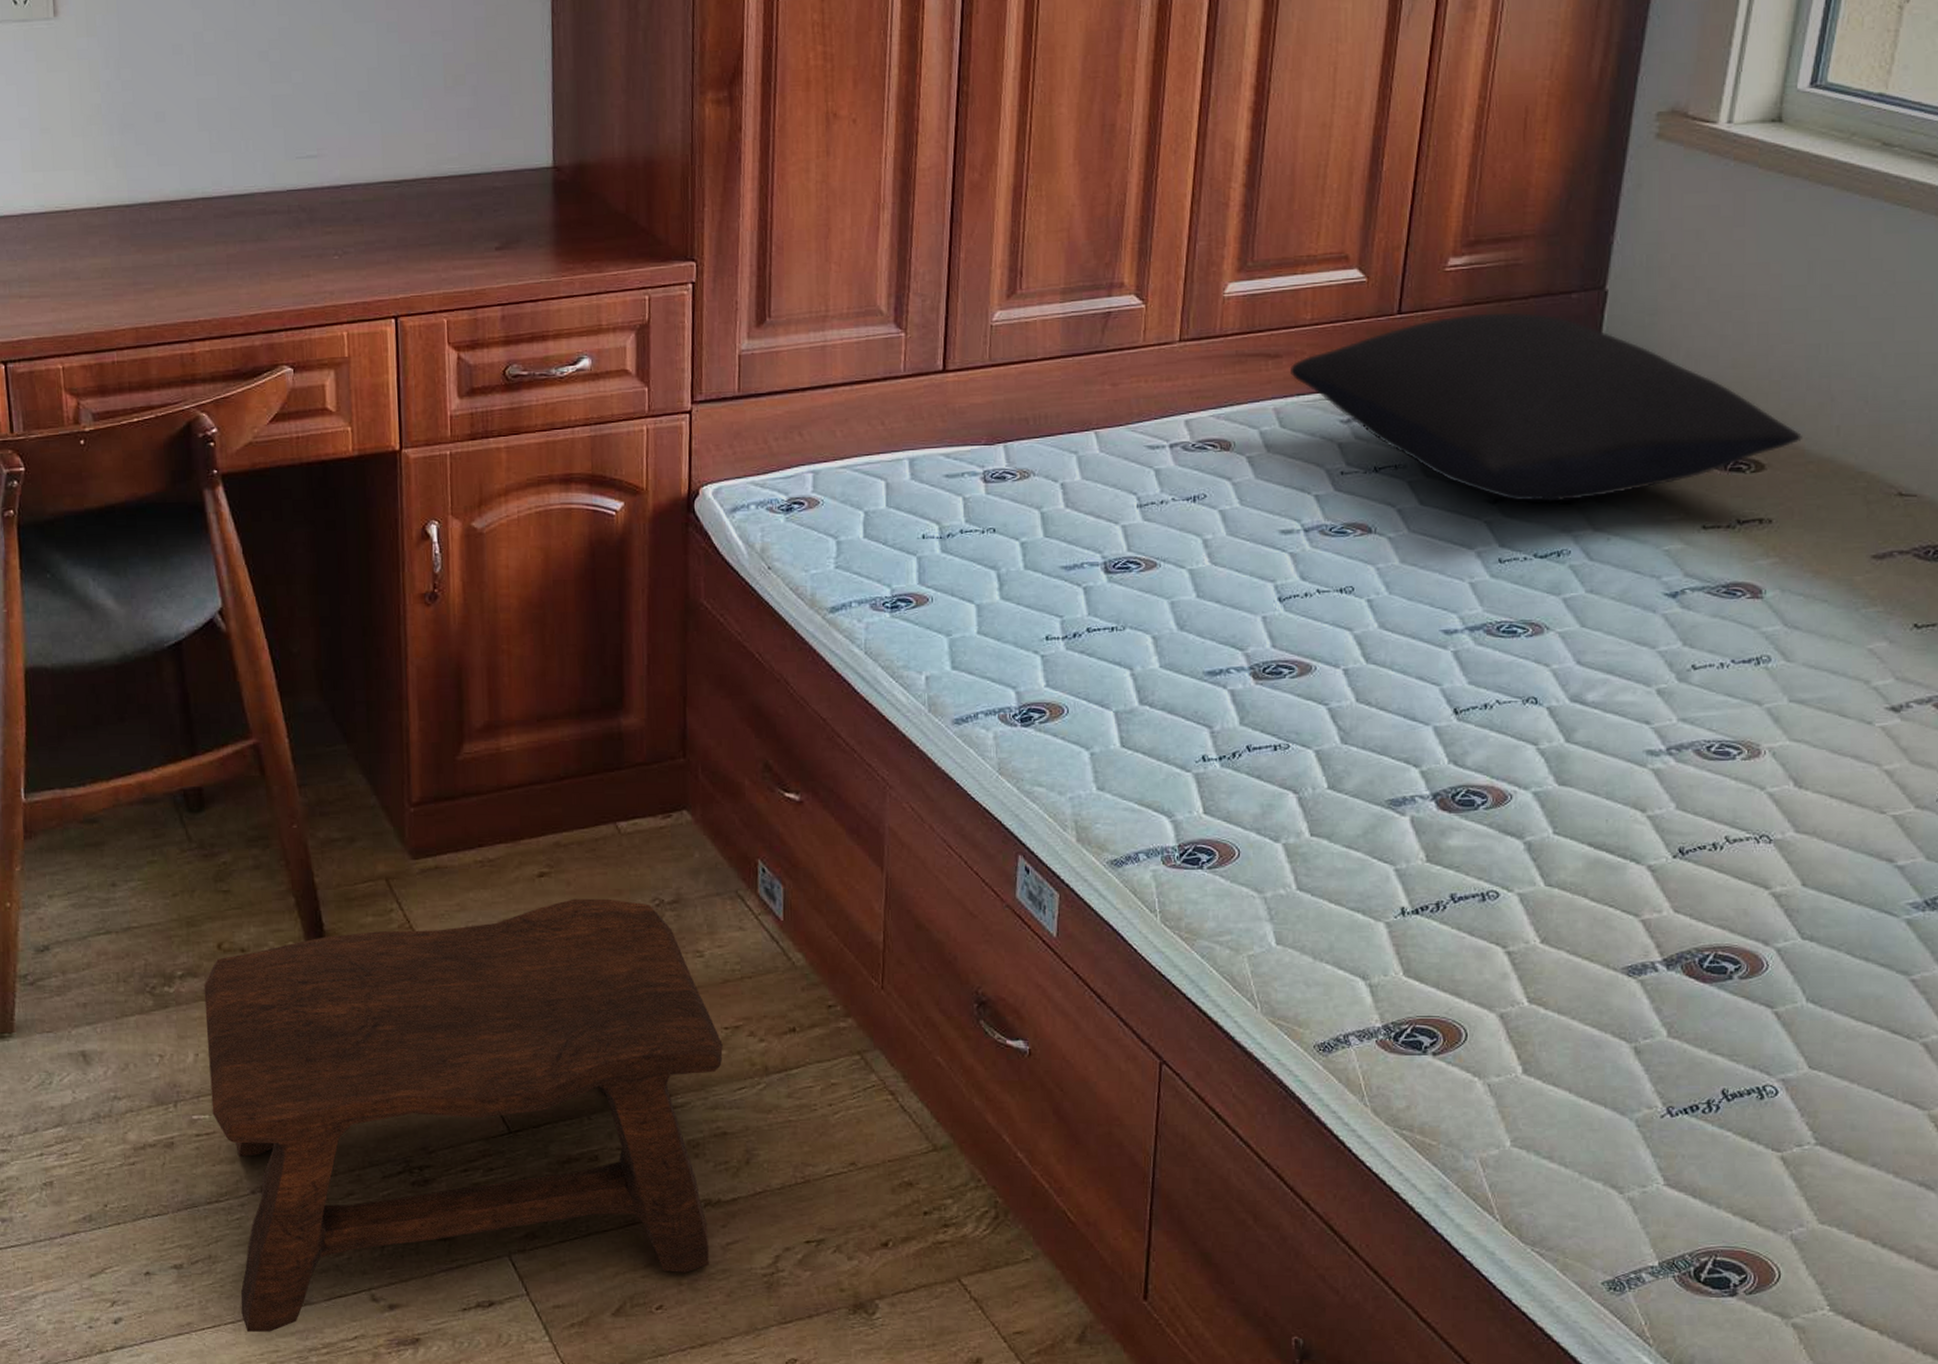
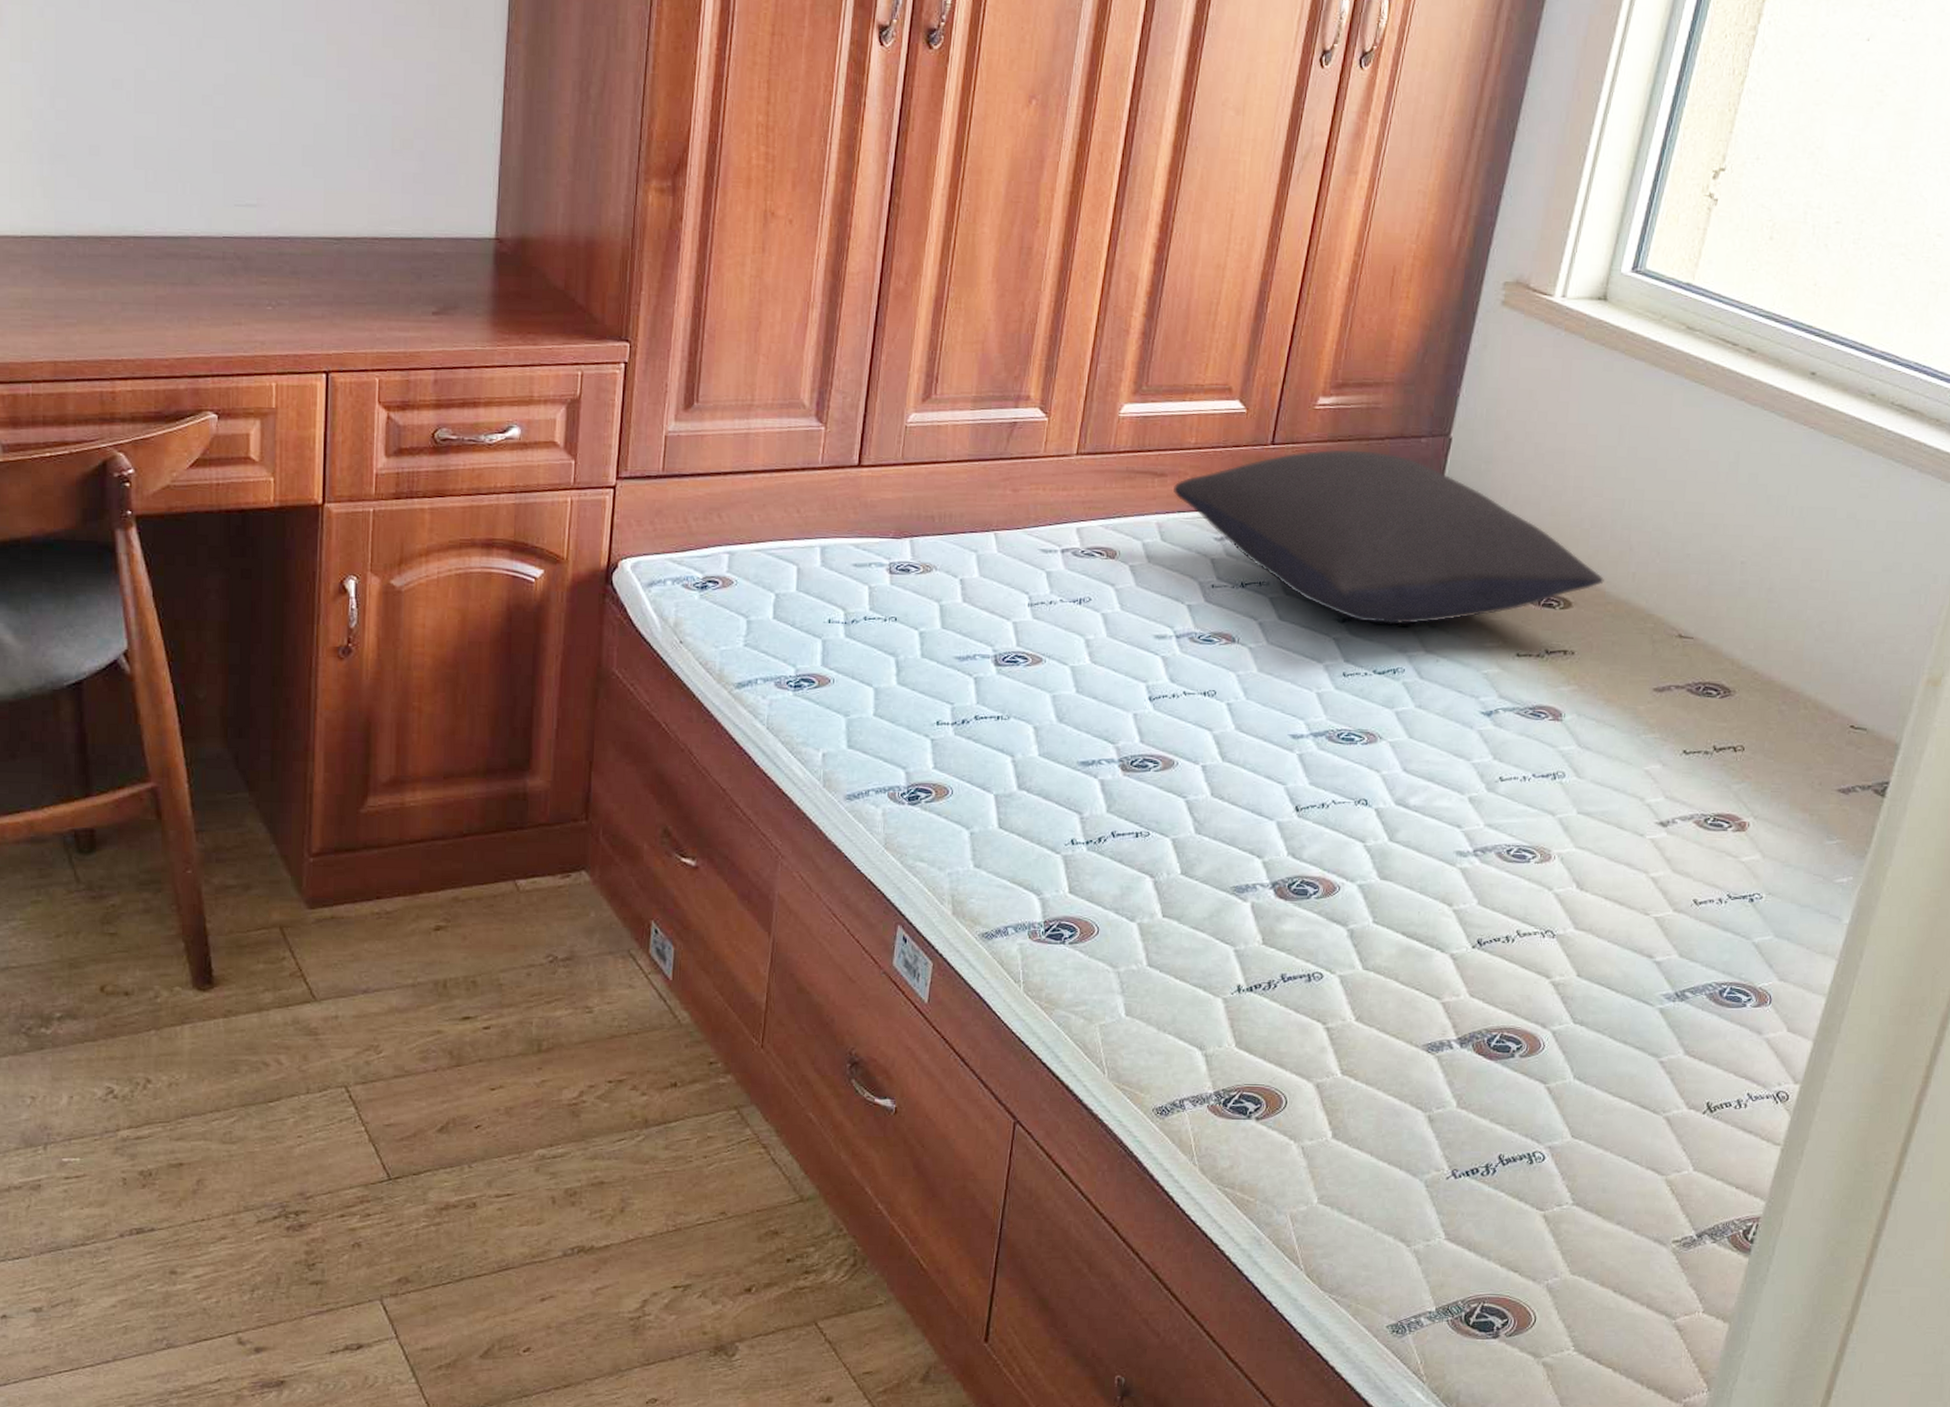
stool: present [203,898,723,1332] -> none [83,952,606,1375]

